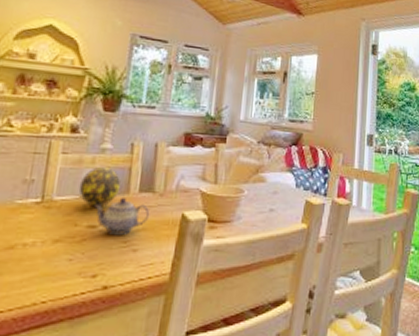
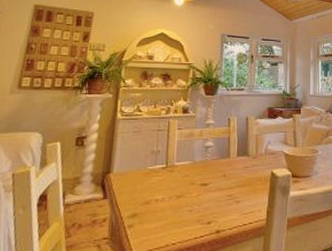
decorative ball: present [78,166,121,207] -> none [192,137,223,169]
teapot: present [94,196,150,235] -> none [205,160,247,190]

